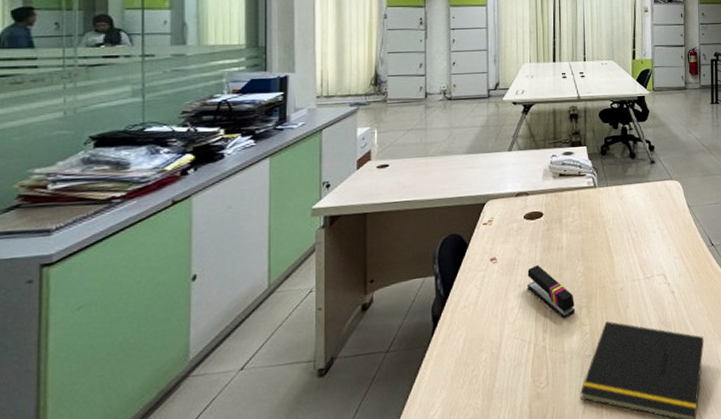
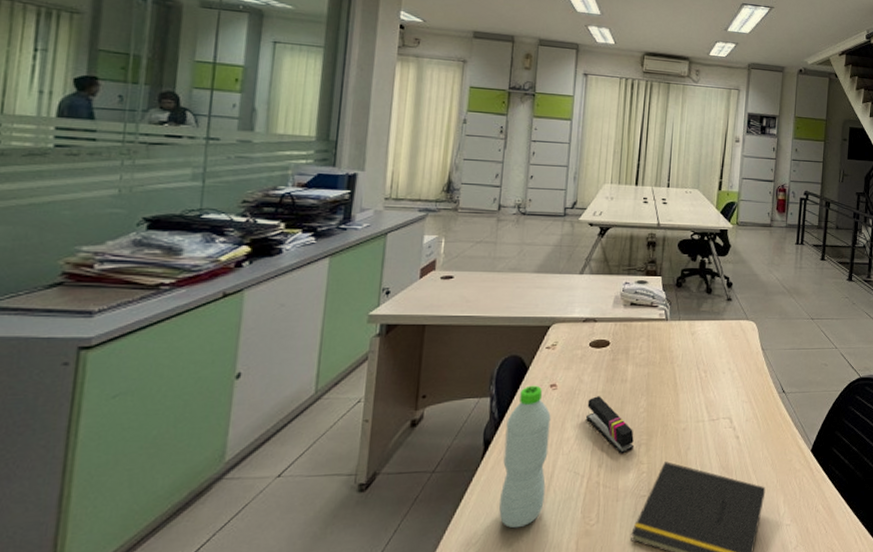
water bottle: none [452,260,495,398] -> present [499,385,551,529]

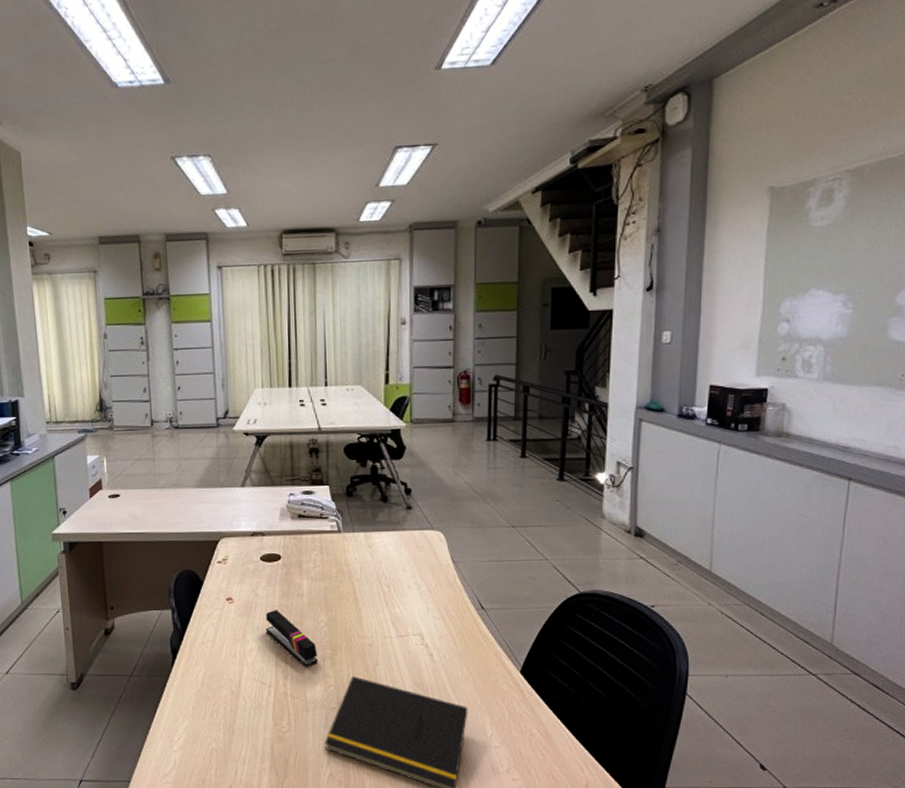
water bottle: present [499,385,551,529] -> none [190,598,236,730]

